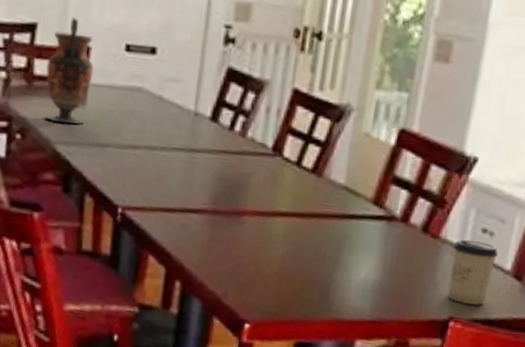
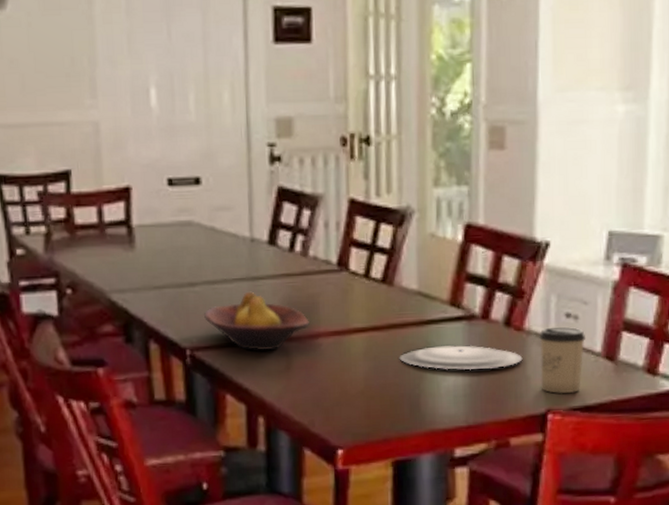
vase: present [46,16,94,125] -> none [87,158,139,271]
fruit bowl: none [139,162,237,221] -> present [203,291,309,351]
plate: none [316,240,434,271] -> present [399,345,523,370]

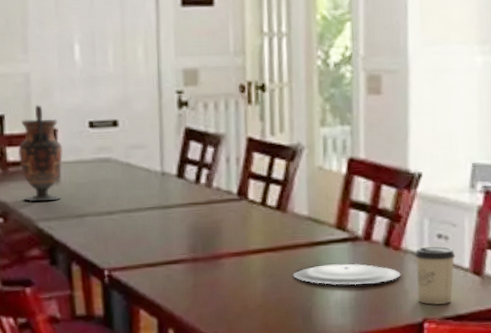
vase: none [87,158,139,271] -> present [17,104,64,202]
fruit bowl: present [203,291,309,351] -> none [120,218,213,271]

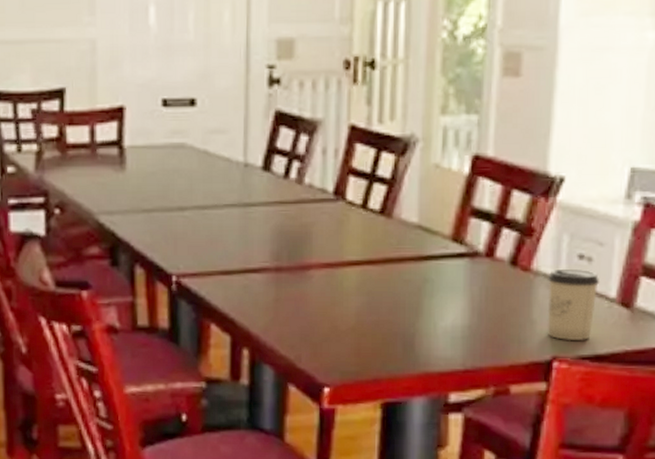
vase: present [17,104,64,202] -> none [79,76,132,192]
plate: present [292,263,401,286] -> none [394,284,529,311]

